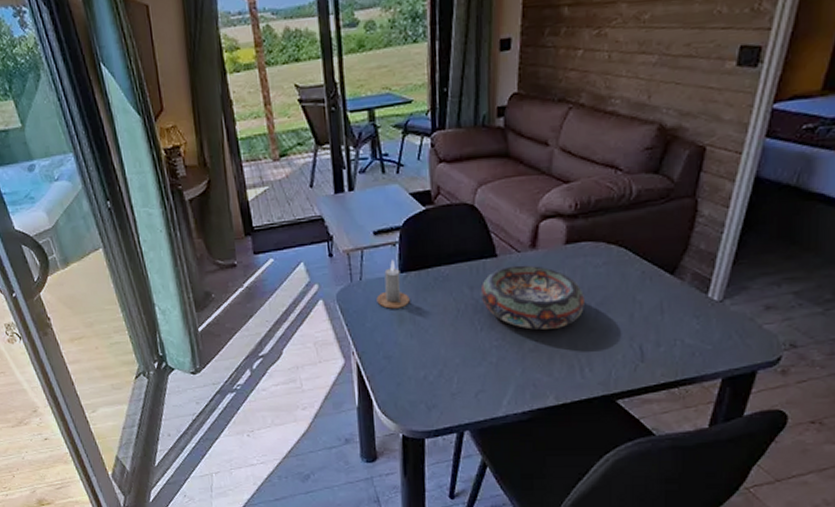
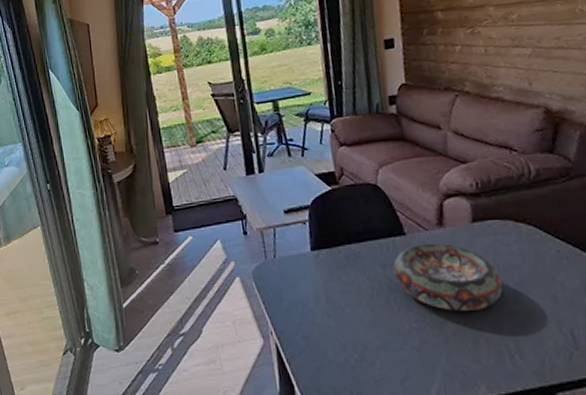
candle: present [376,260,410,309] -> none [291,238,324,287]

